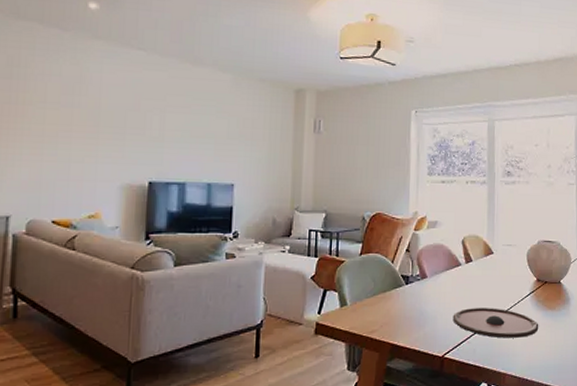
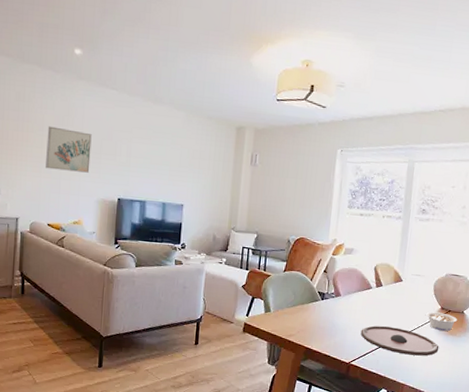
wall art: none [49,96,113,152] -> present [46,126,92,173]
legume: none [520,285,555,305] -> present [425,312,458,331]

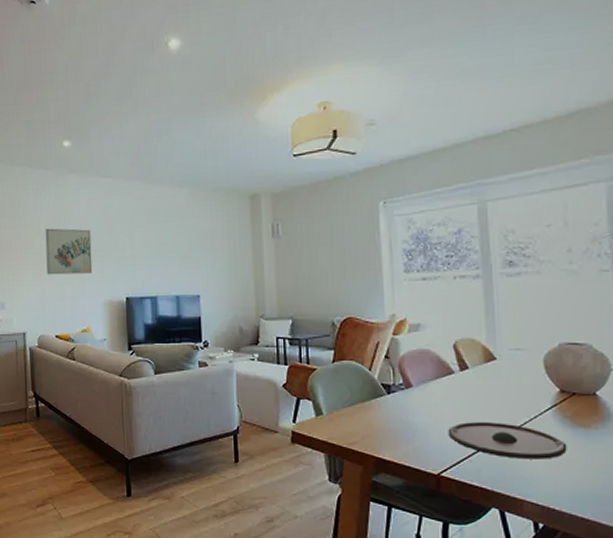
legume: present [425,312,458,331] -> none [537,397,589,422]

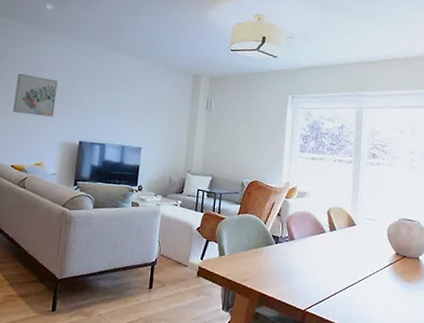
plate: present [448,422,567,459] -> none [315,271,396,304]

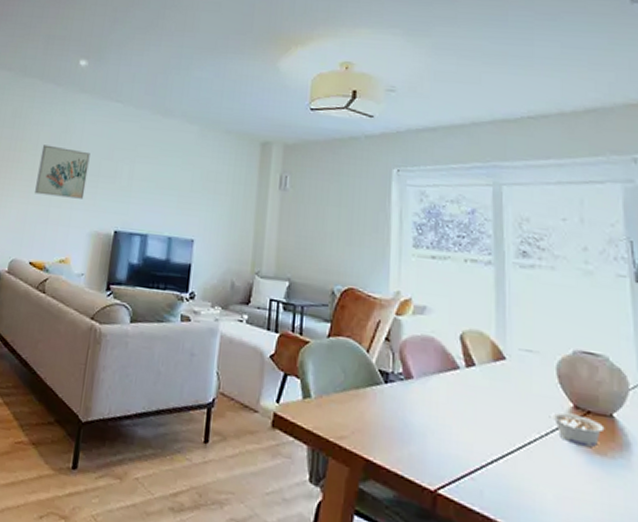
legume: none [380,257,413,278] -> present [549,411,605,447]

